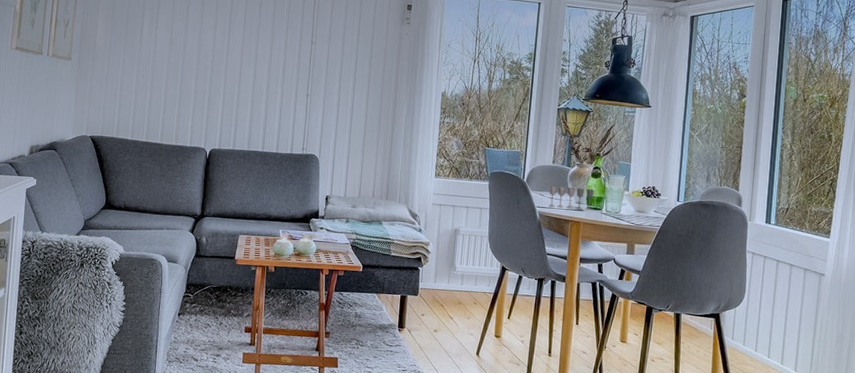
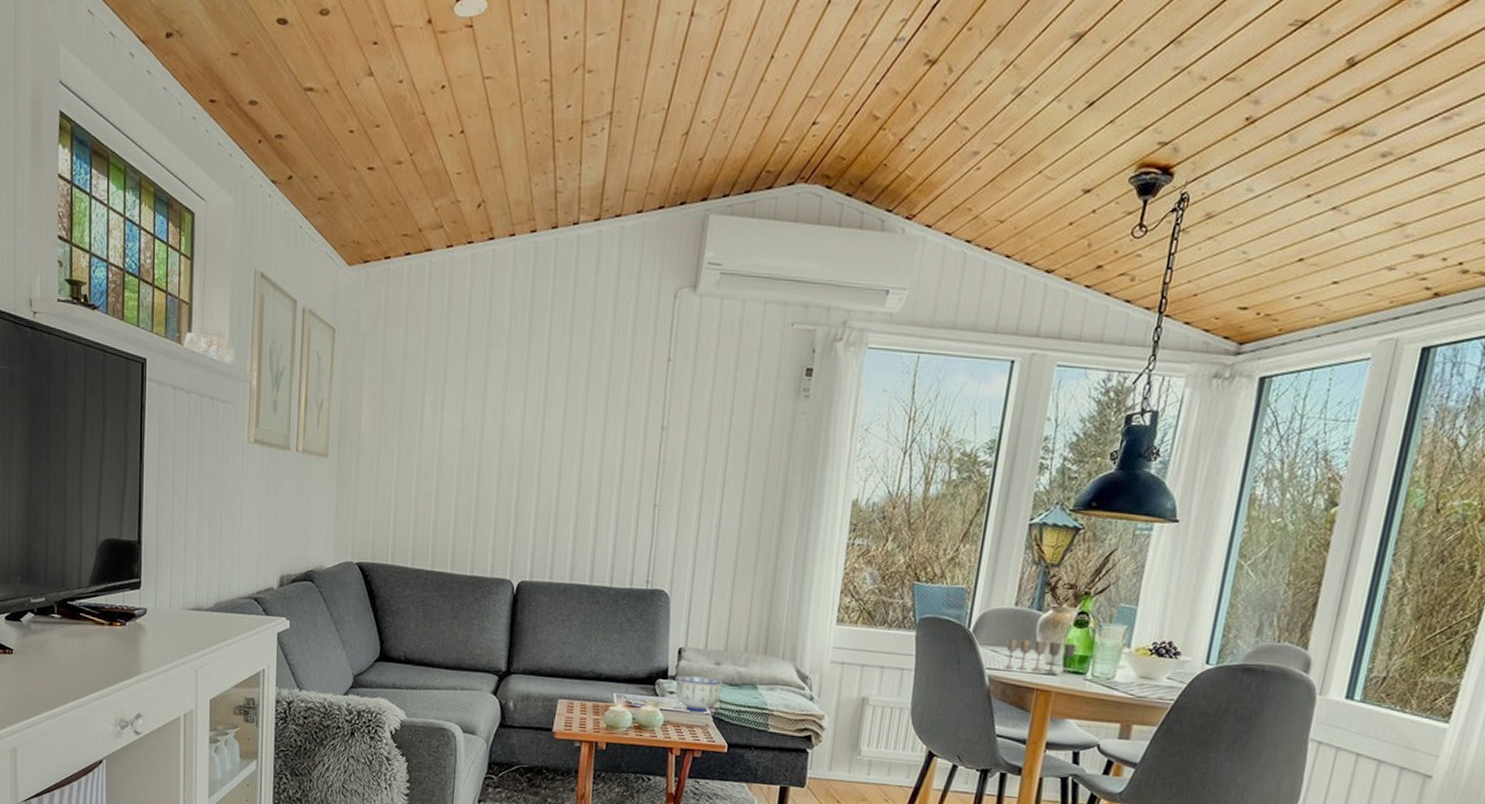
bowl: none [324,215,357,242] -> present [675,675,722,712]

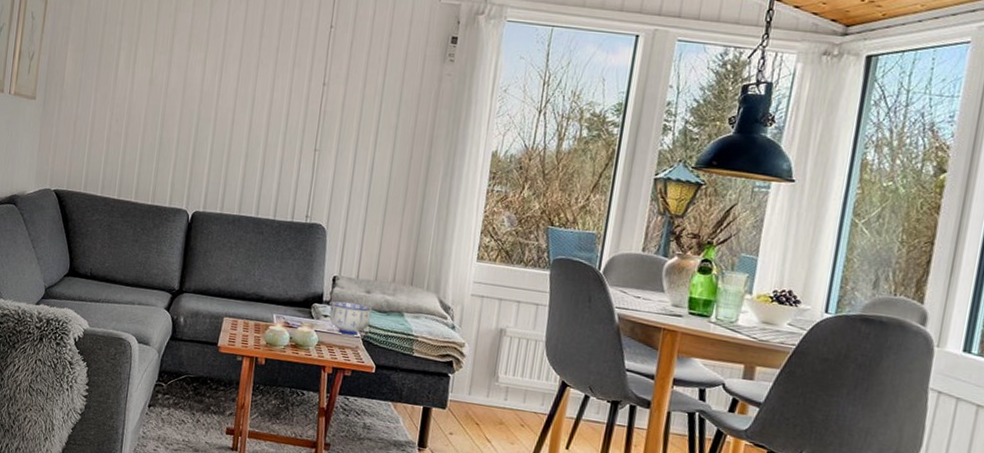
wine glass: present [1003,637,1077,675] -> none [632,280,701,317]

